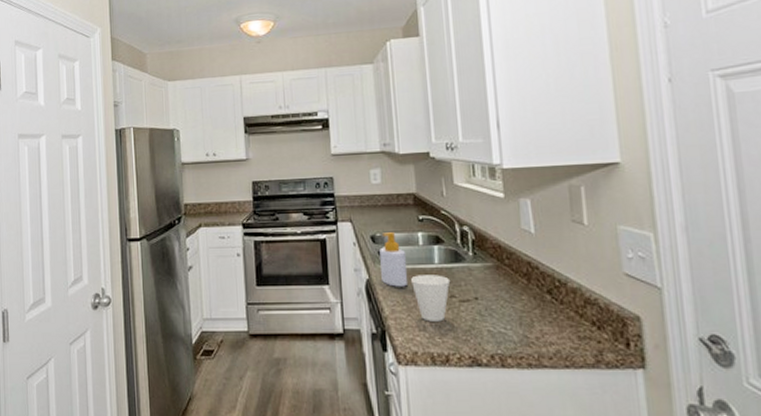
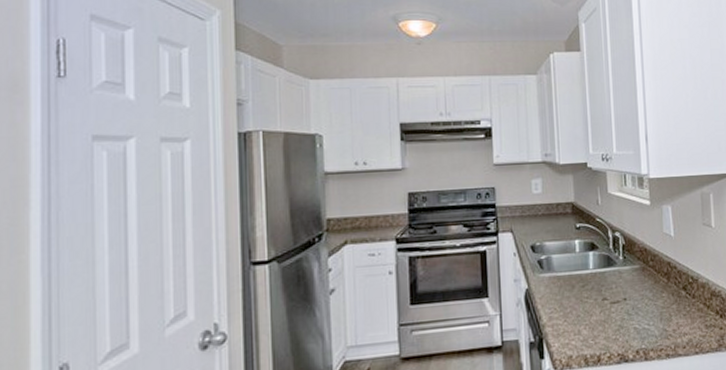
soap bottle: present [379,232,408,287] -> none [539,241,565,295]
cup: present [411,275,451,322] -> none [568,279,603,325]

